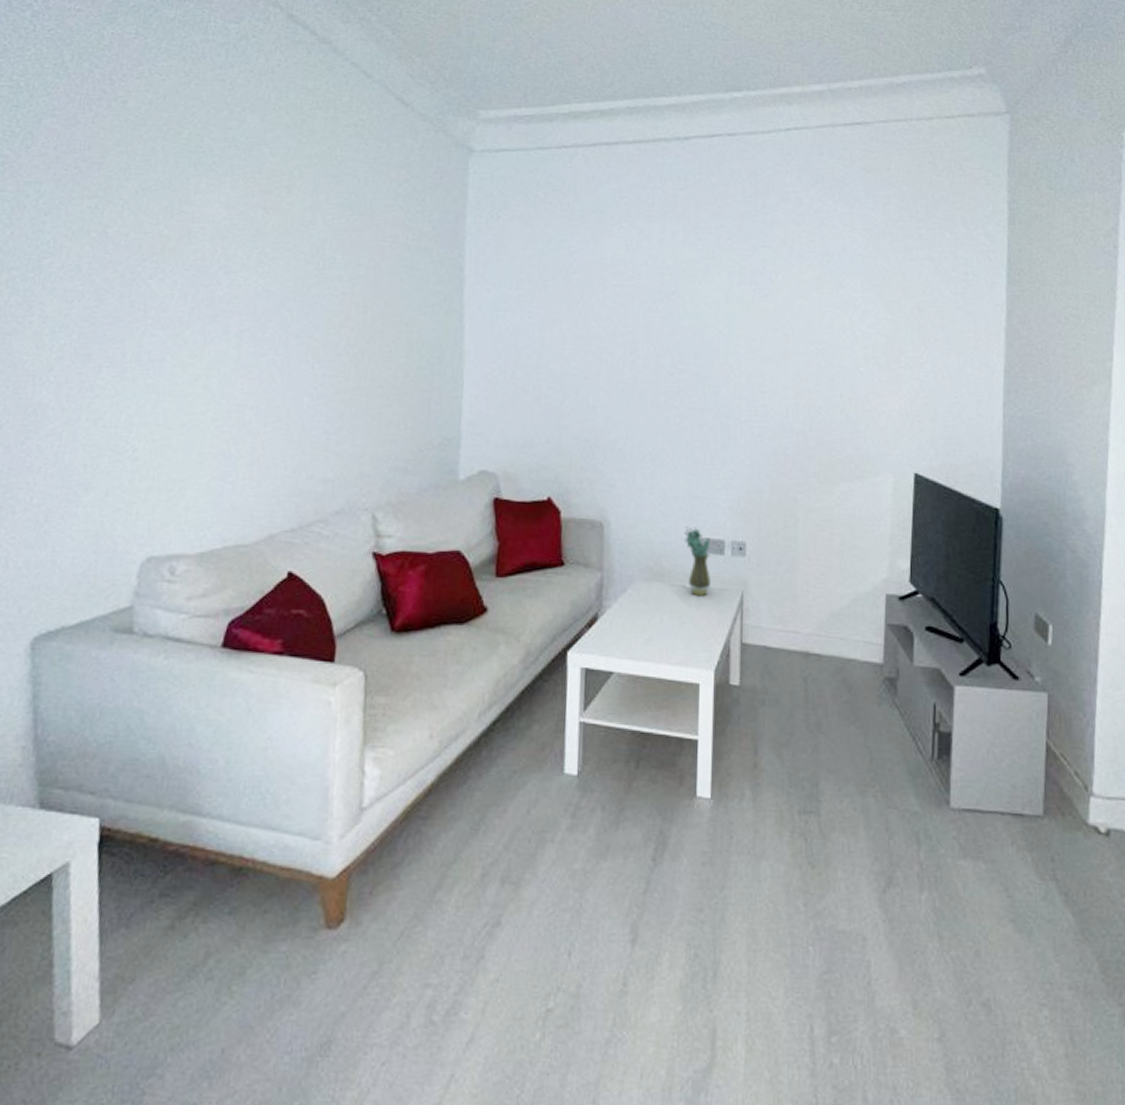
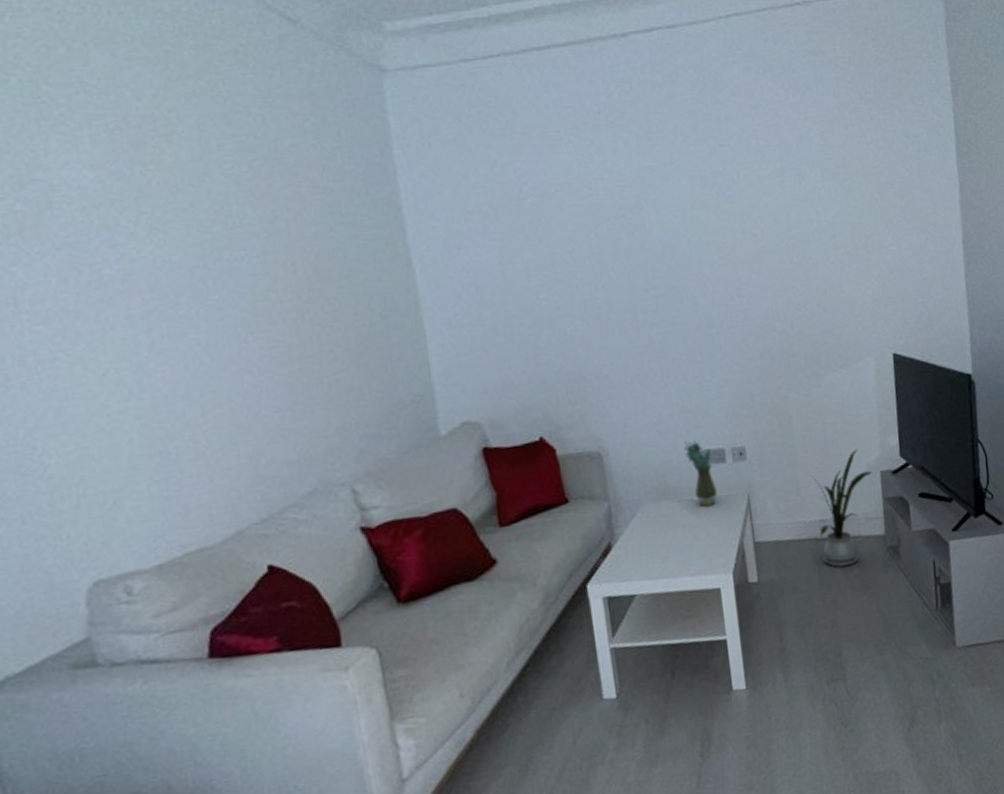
house plant: none [811,566,878,690] -> present [812,449,873,568]

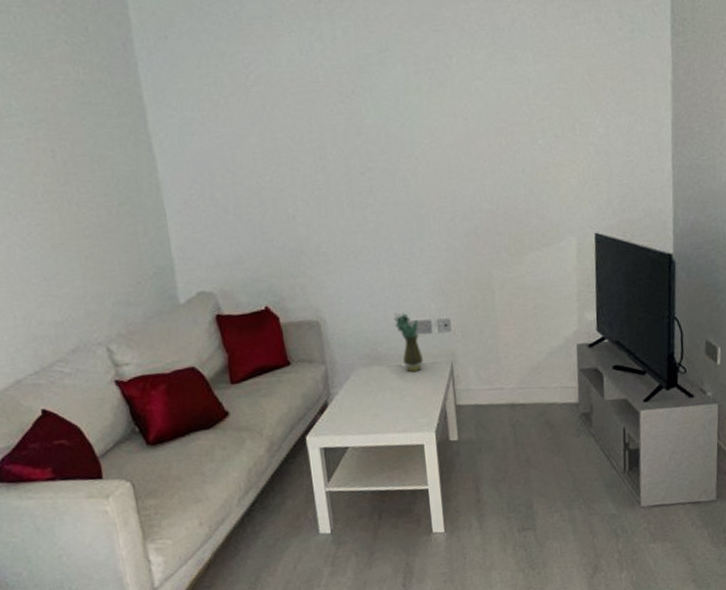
house plant: present [812,449,873,568] -> none [511,323,570,431]

